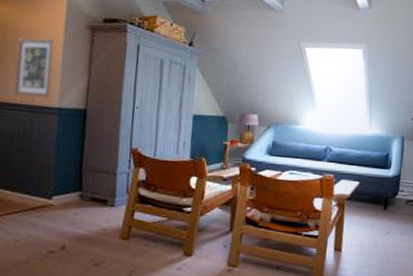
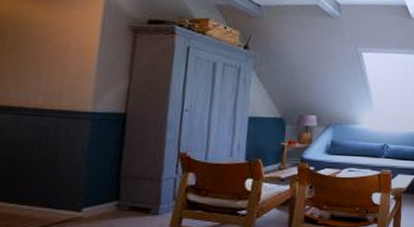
wall art: present [14,37,56,99] -> none [34,37,90,103]

